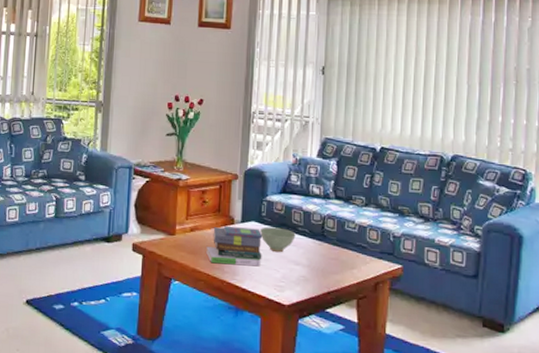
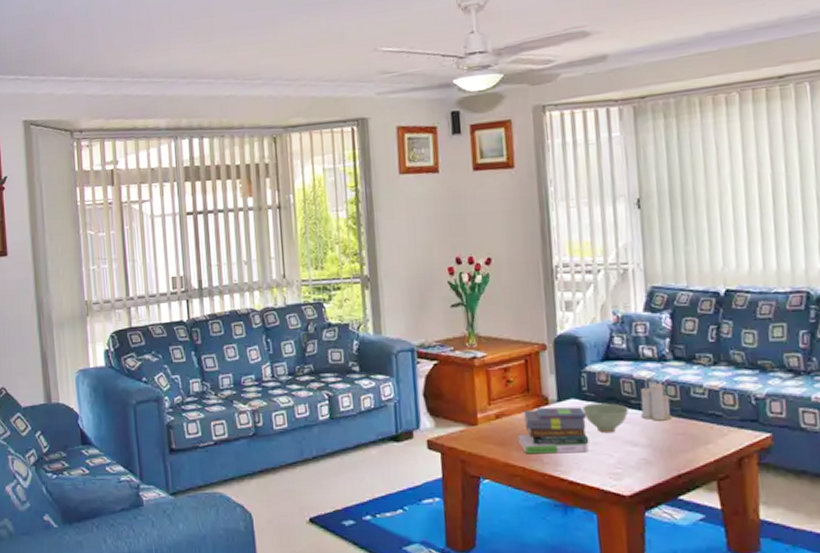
candle: none [304,215,329,247] -> present [640,382,672,421]

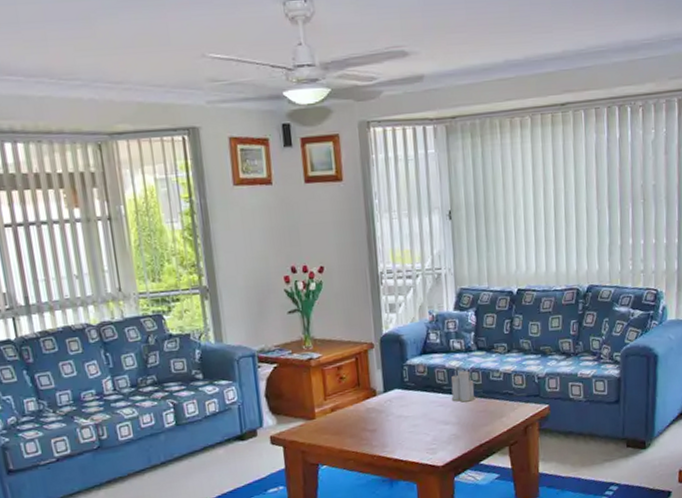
books: present [518,407,590,454] -> none [351,395,410,440]
bowl: present [581,402,629,432] -> none [404,390,442,416]

